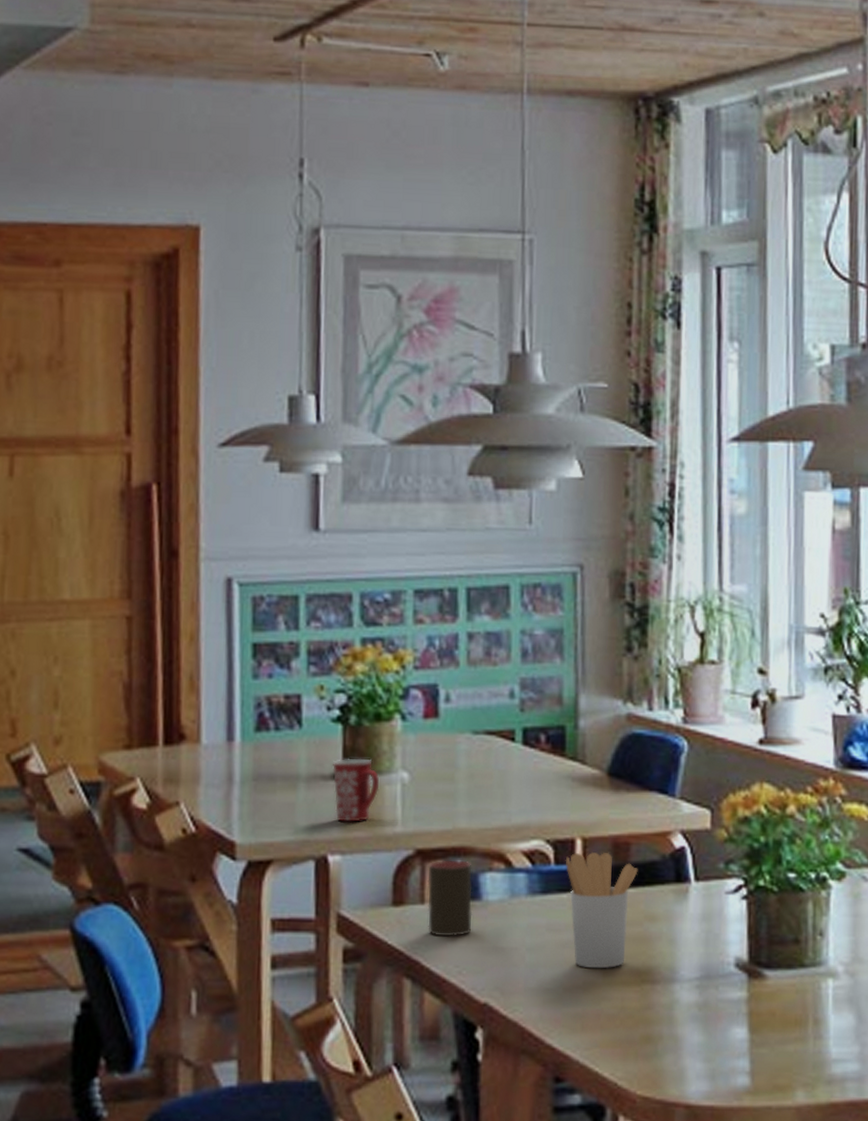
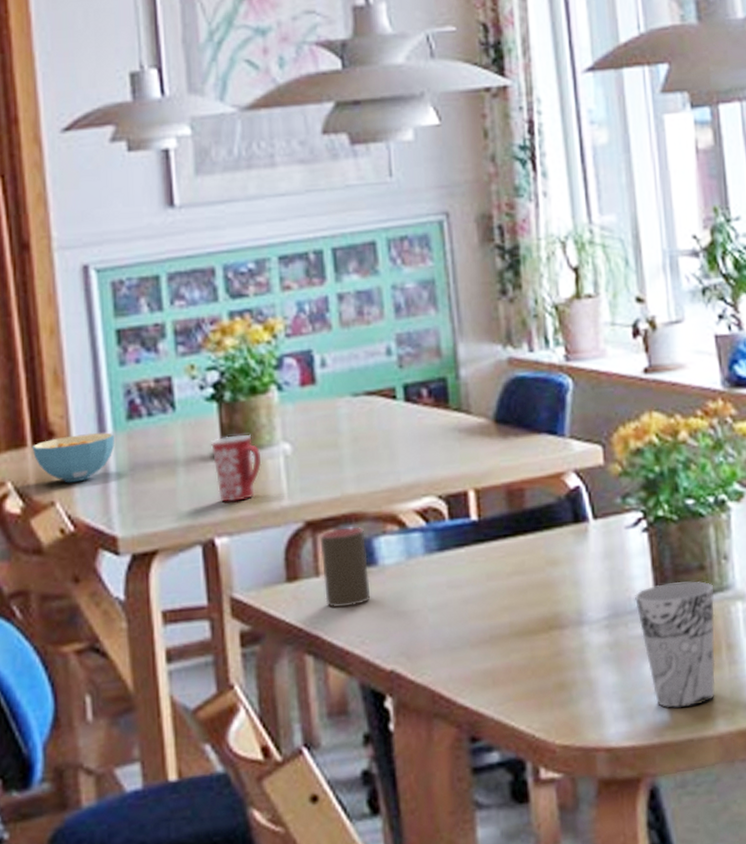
cereal bowl: none [162,740,241,786] -> present [32,432,115,483]
utensil holder: present [565,851,638,969] -> none [459,500,535,621]
cup: none [728,952,806,1075] -> present [635,581,716,708]

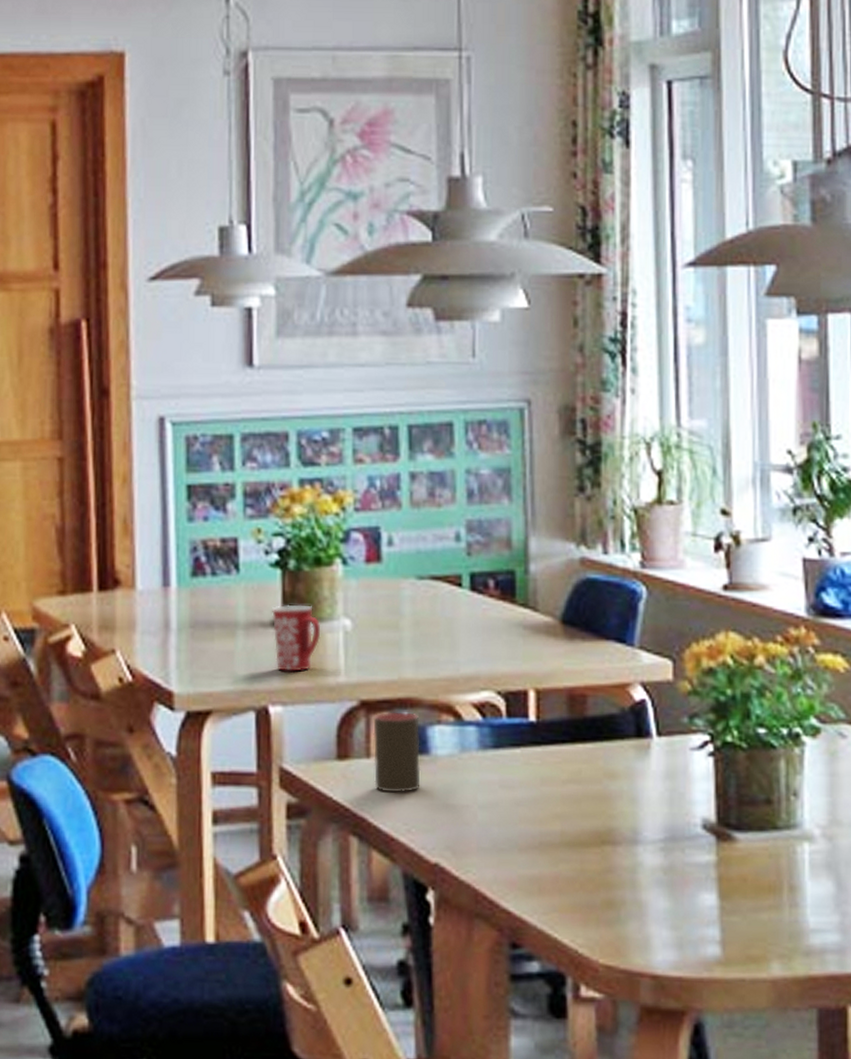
cereal bowl: present [32,432,115,483] -> none [97,586,177,633]
cup: present [635,581,716,708] -> none [695,813,779,945]

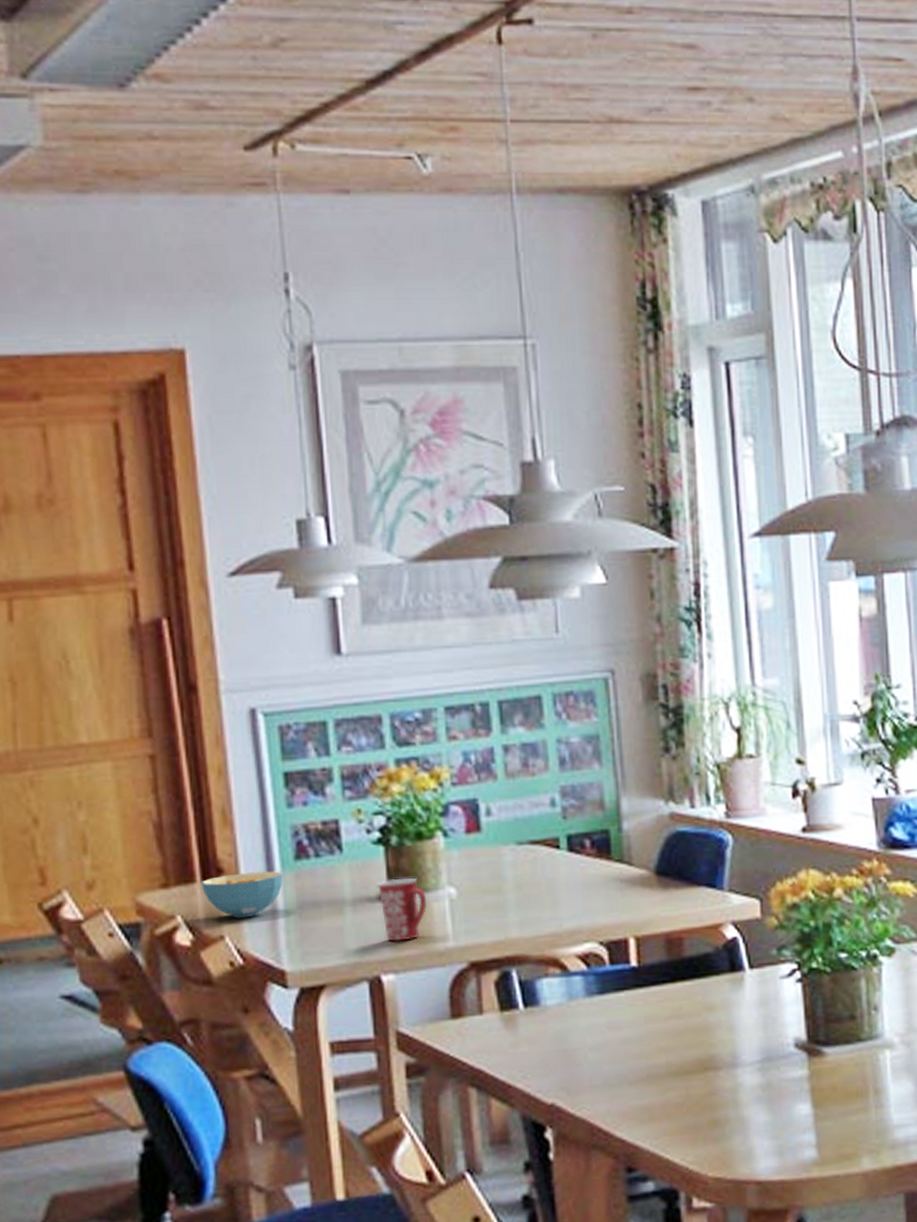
cereal bowl: none [97,586,177,633] -> present [201,871,283,919]
cup: present [373,711,421,793] -> none [483,968,533,1045]

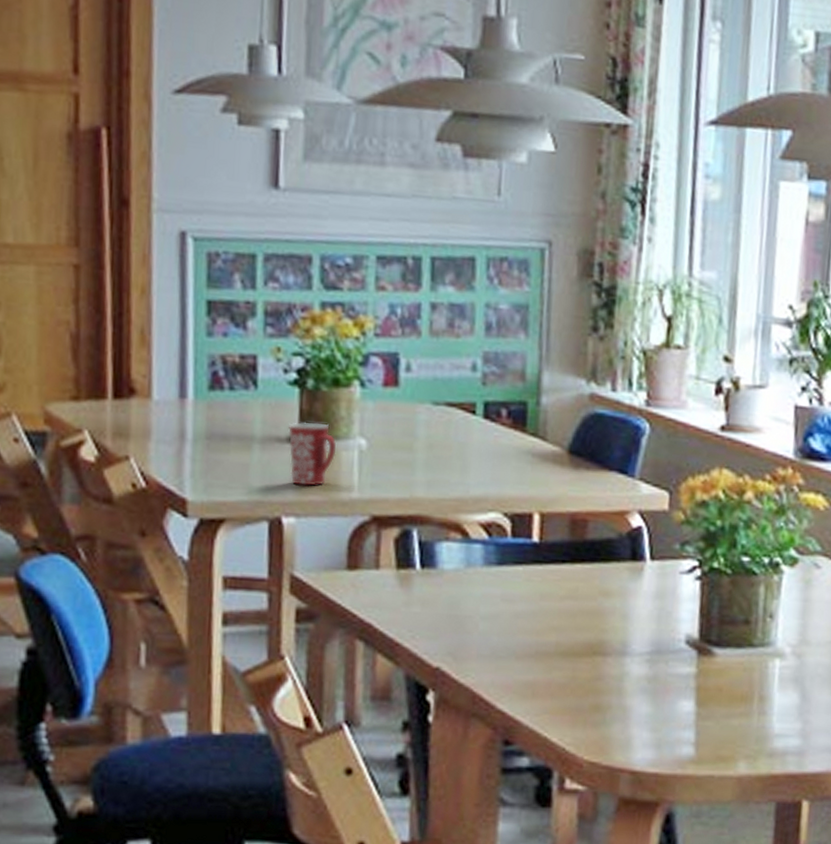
cereal bowl: present [201,871,283,919] -> none [112,396,194,442]

